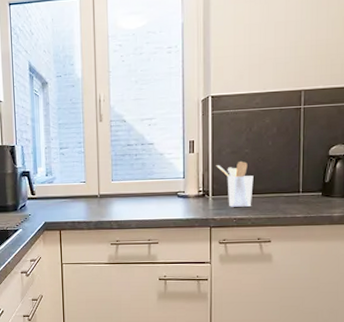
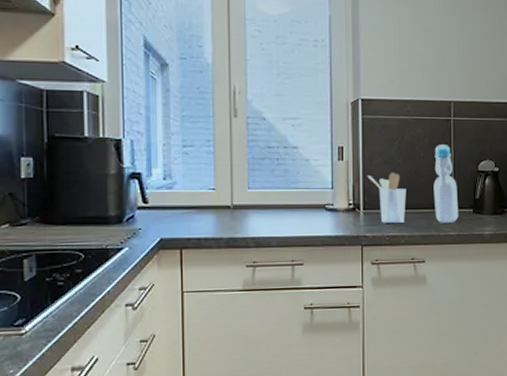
bottle: none [281,132,307,207] -> present [433,145,459,224]

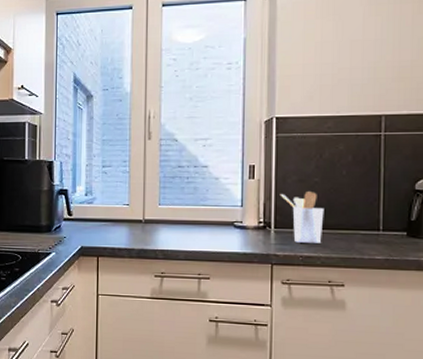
bottle: present [433,145,459,224] -> none [357,162,388,247]

